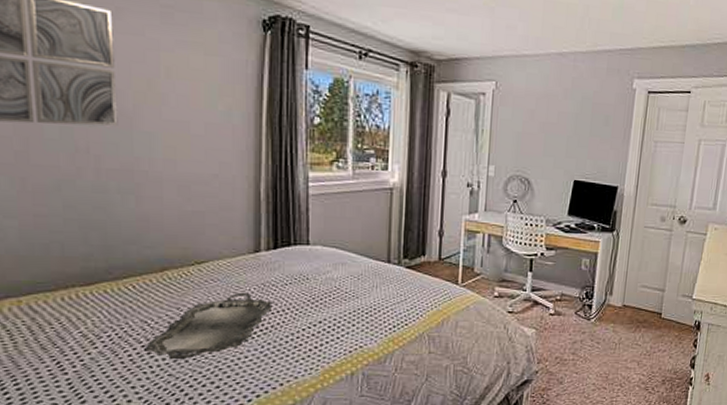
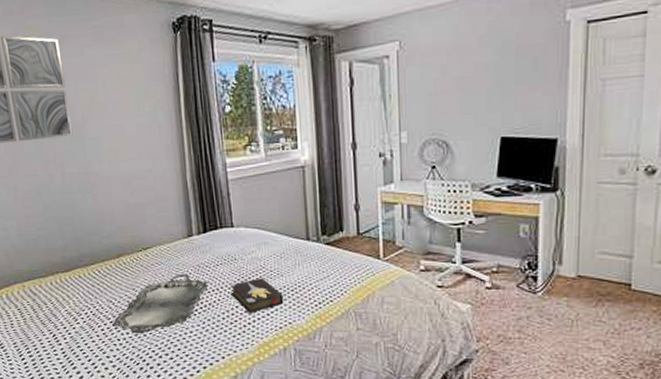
hardback book: none [298,299,357,337] -> present [230,278,284,314]

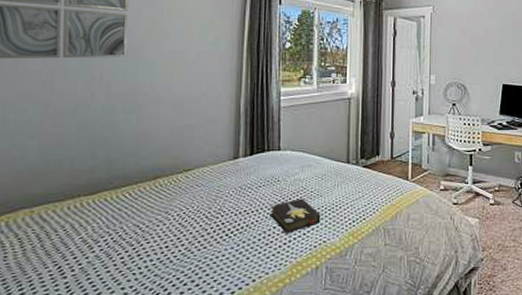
serving tray: present [112,273,208,334] -> none [135,195,248,261]

